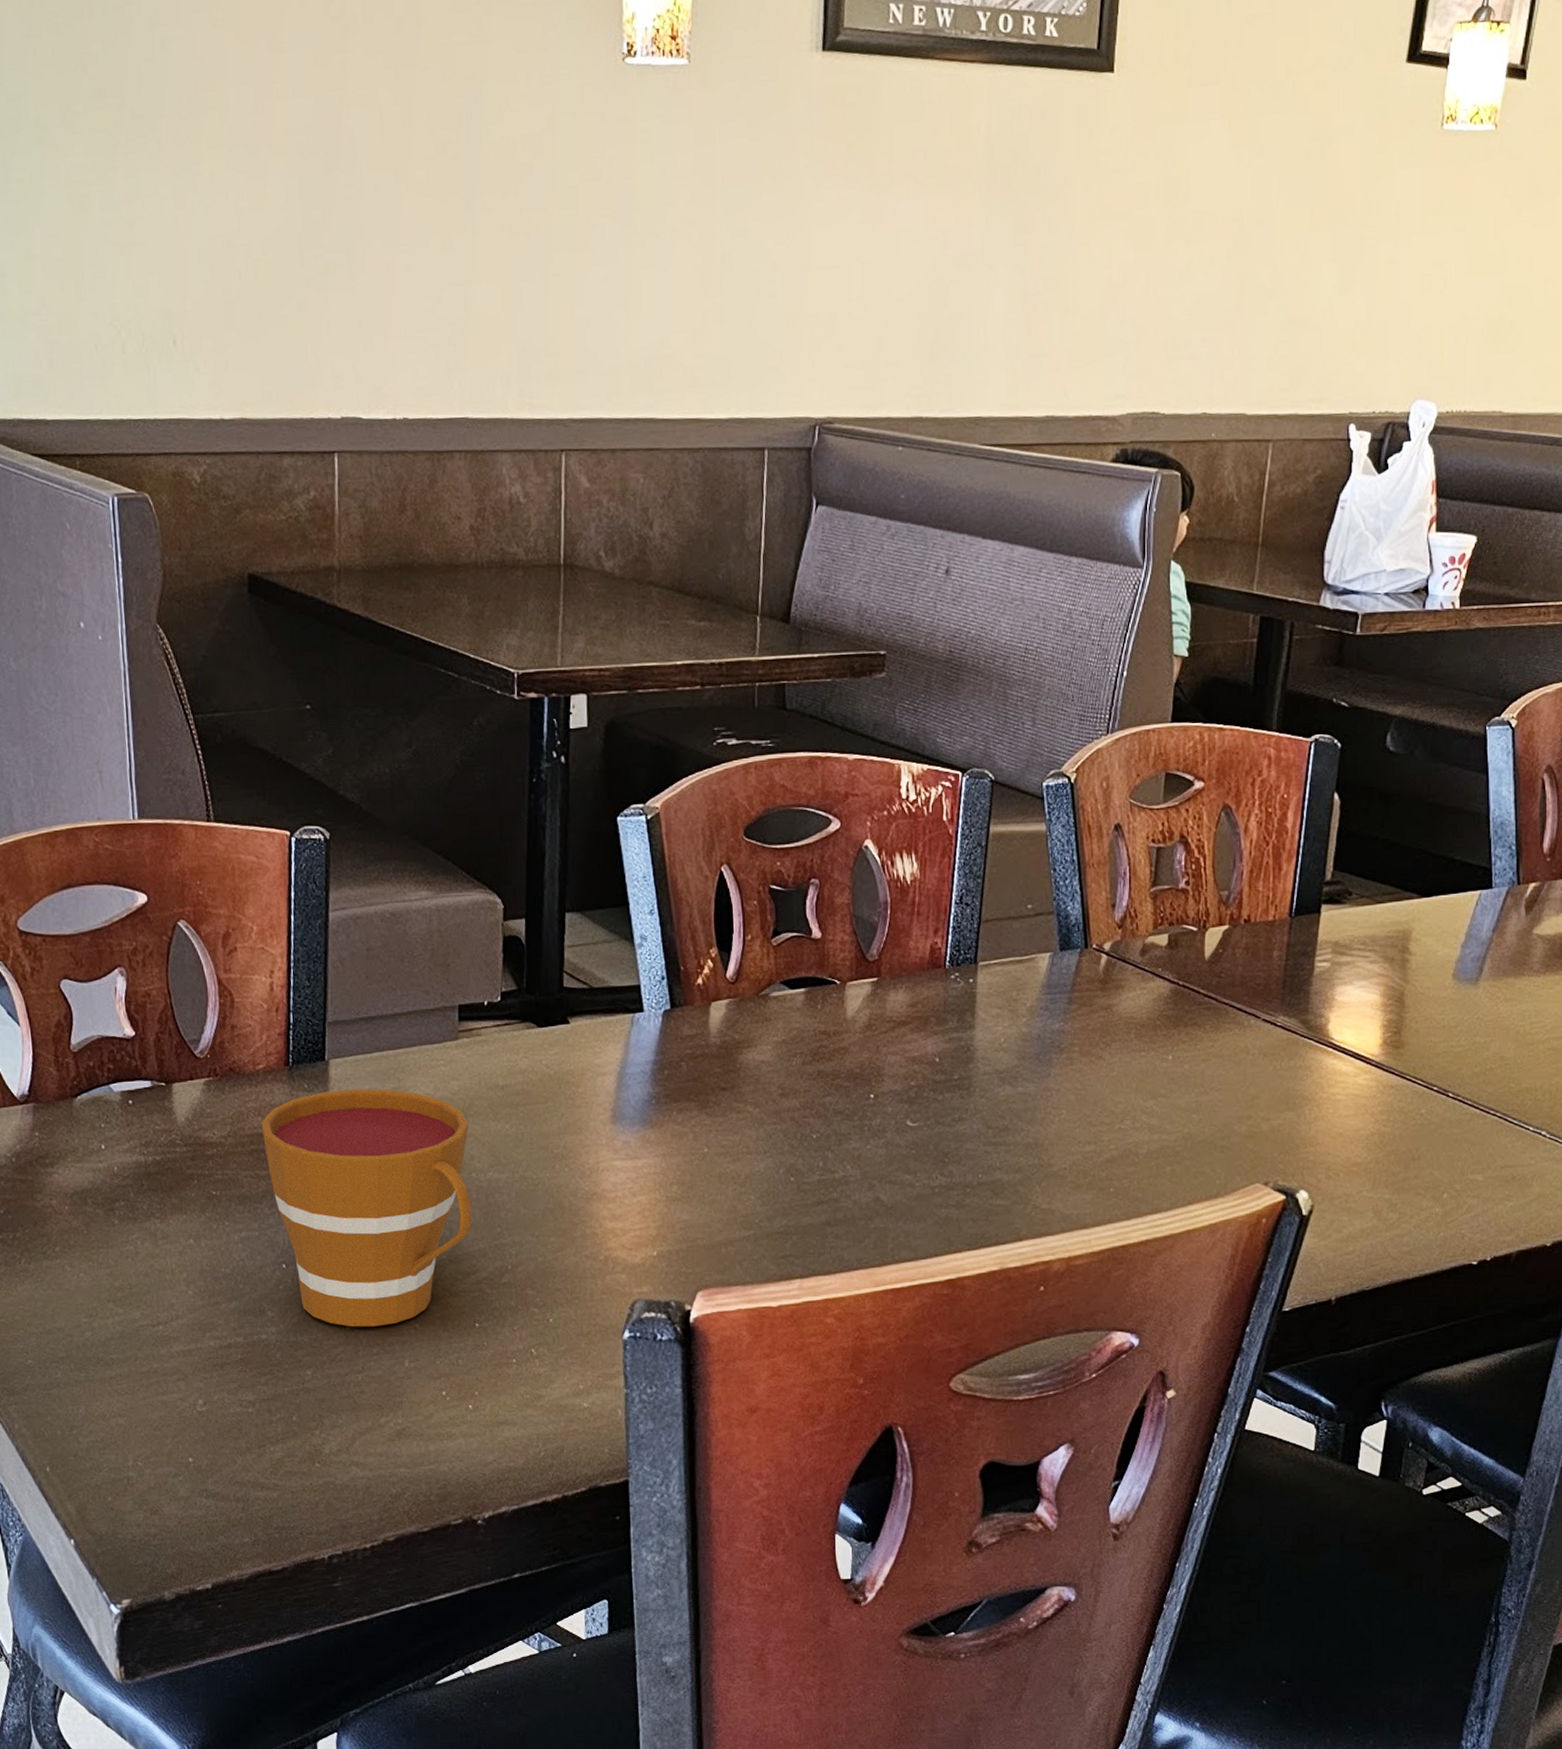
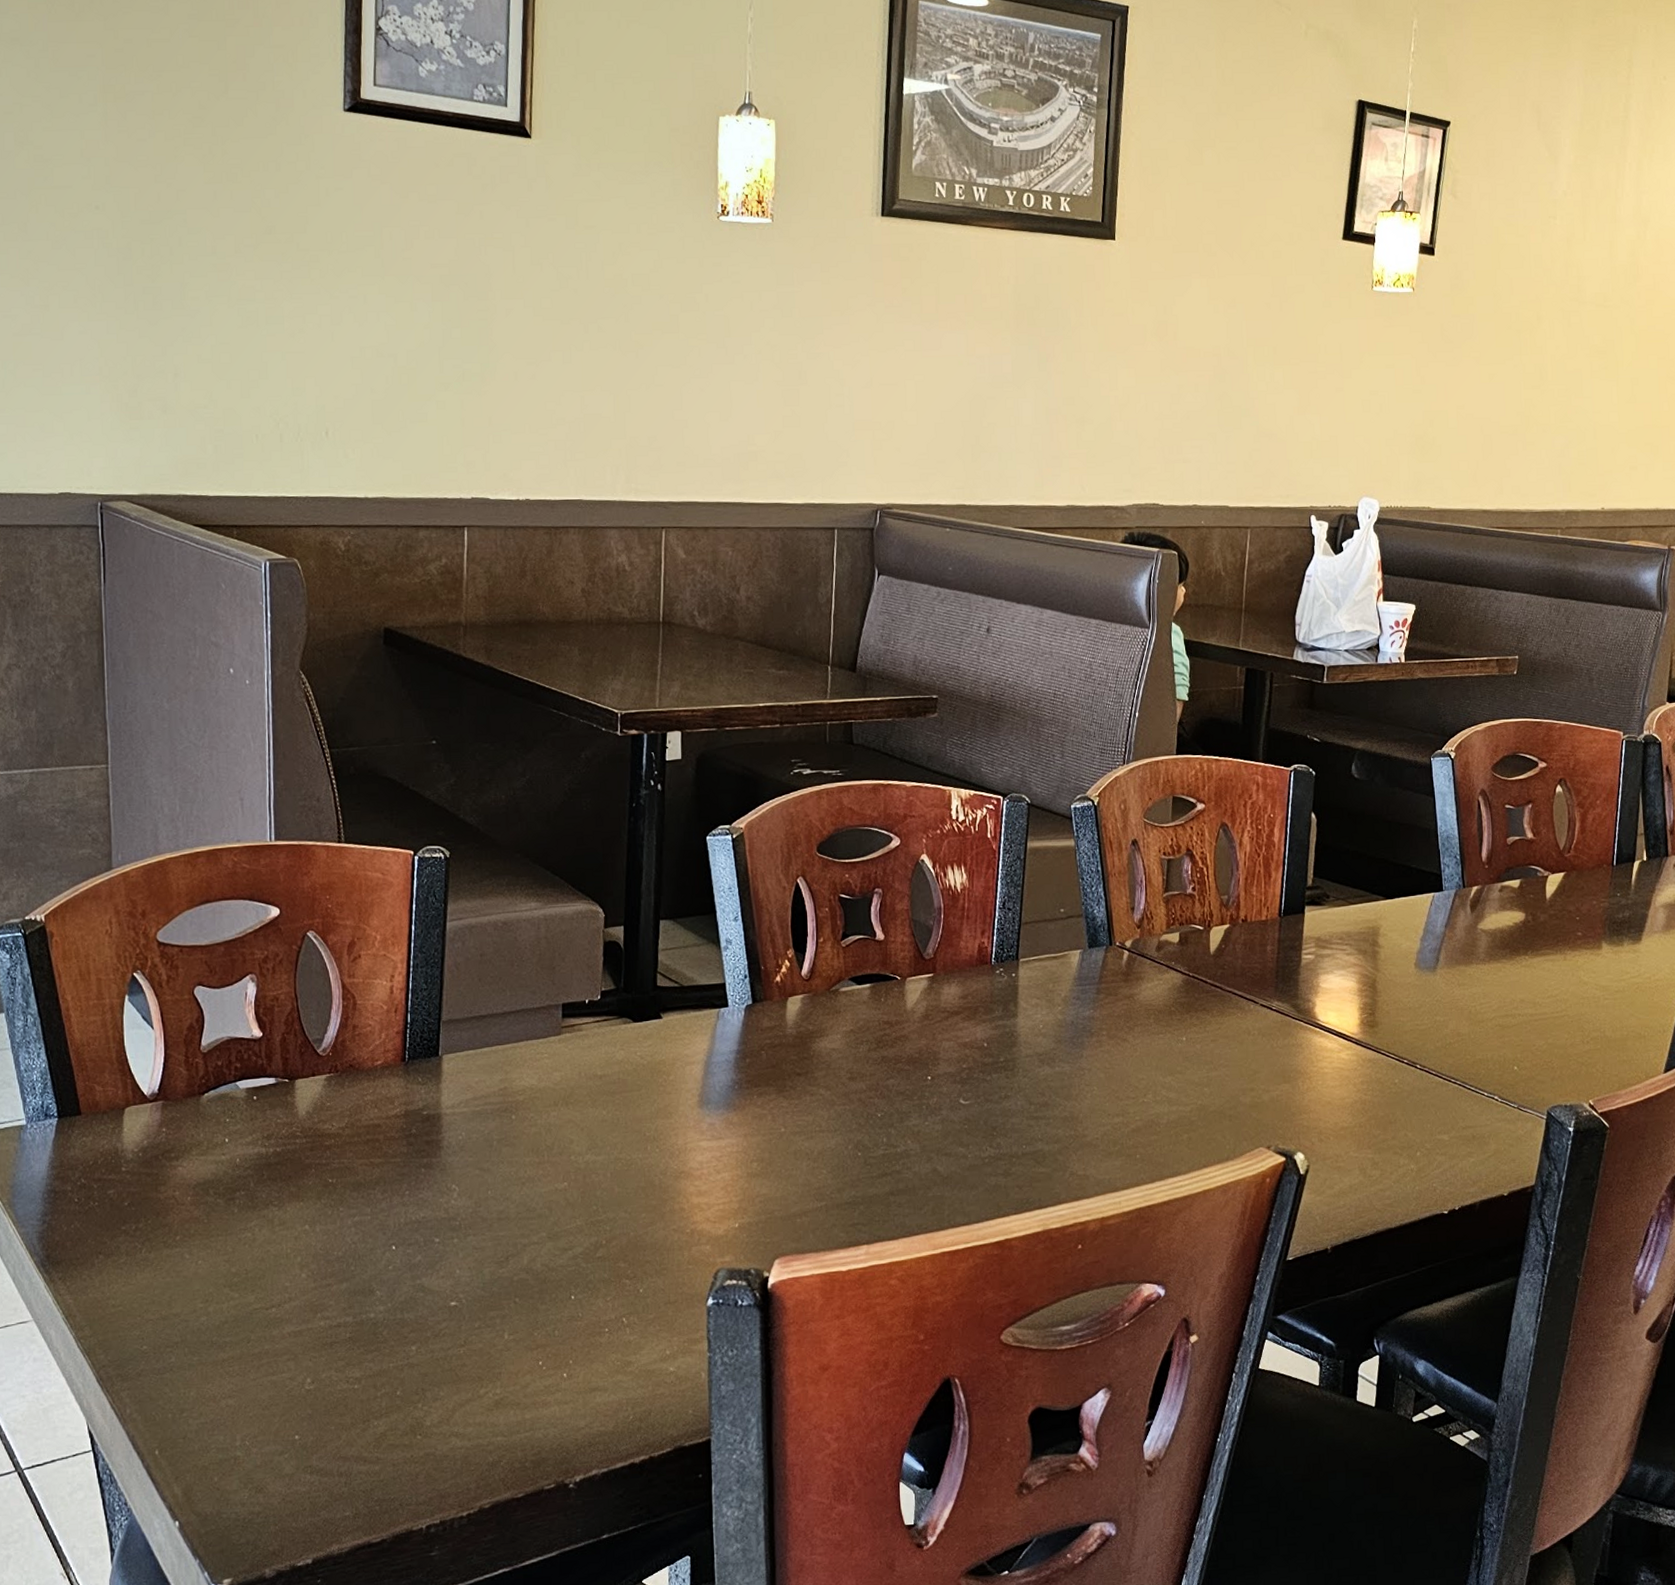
cup: present [261,1088,472,1327] -> none [377,1080,570,1303]

